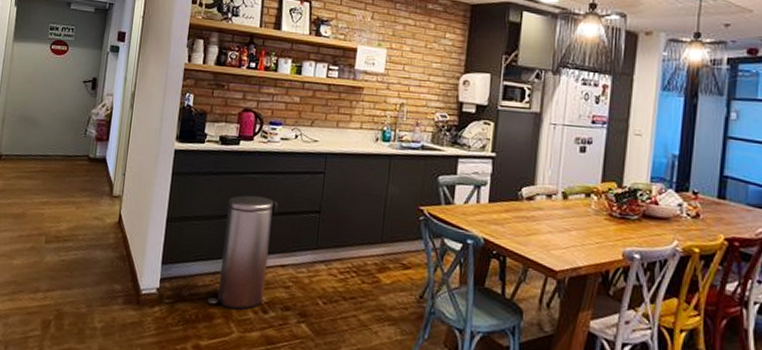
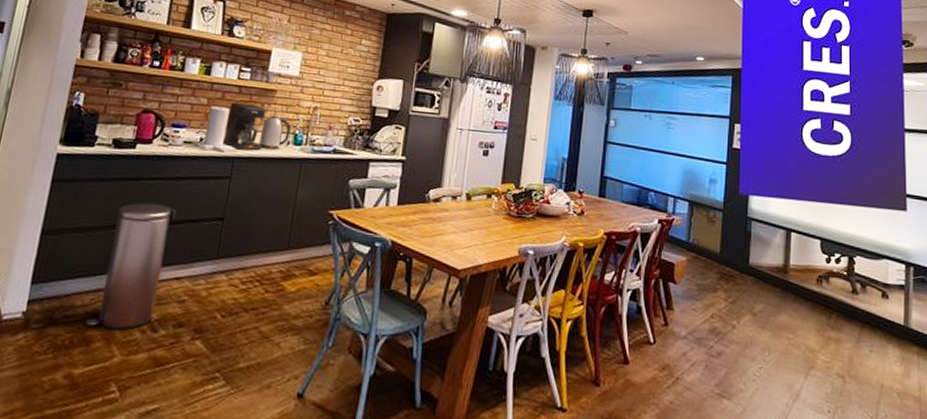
paper towel: none [293,104,329,150] -> present [197,105,237,154]
coffee maker: none [315,100,355,147] -> present [222,102,266,150]
kettle: none [349,112,379,147] -> present [258,115,291,150]

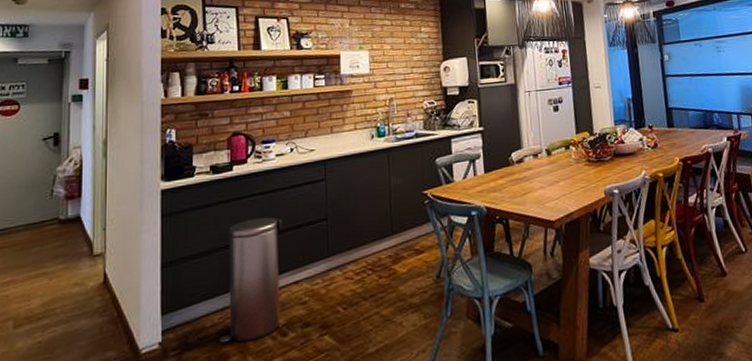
paper towel: present [197,105,237,154] -> none [289,115,327,159]
coffee maker: present [222,102,266,150] -> none [311,107,349,152]
kettle: present [258,115,291,150] -> none [344,113,372,147]

